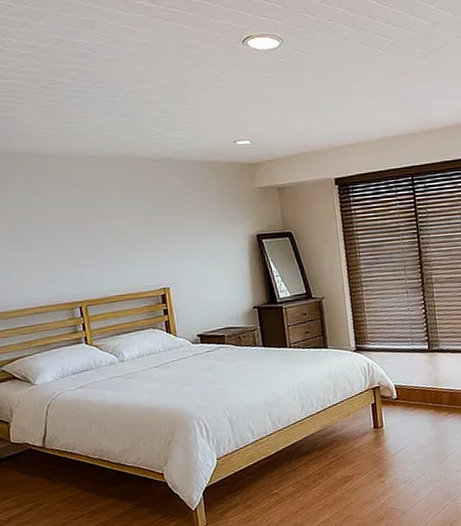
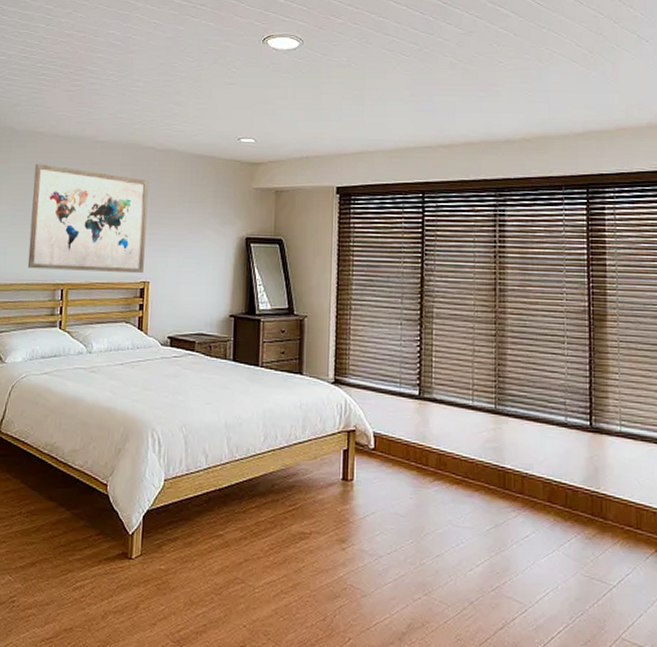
wall art: none [23,185,161,292] -> present [27,163,149,273]

